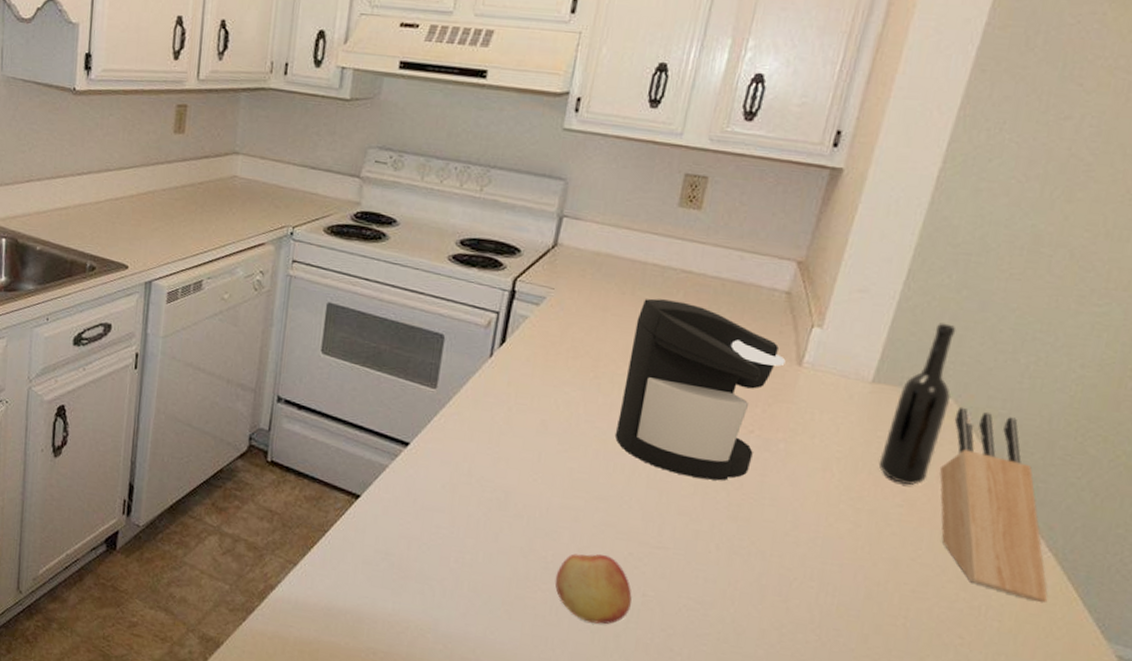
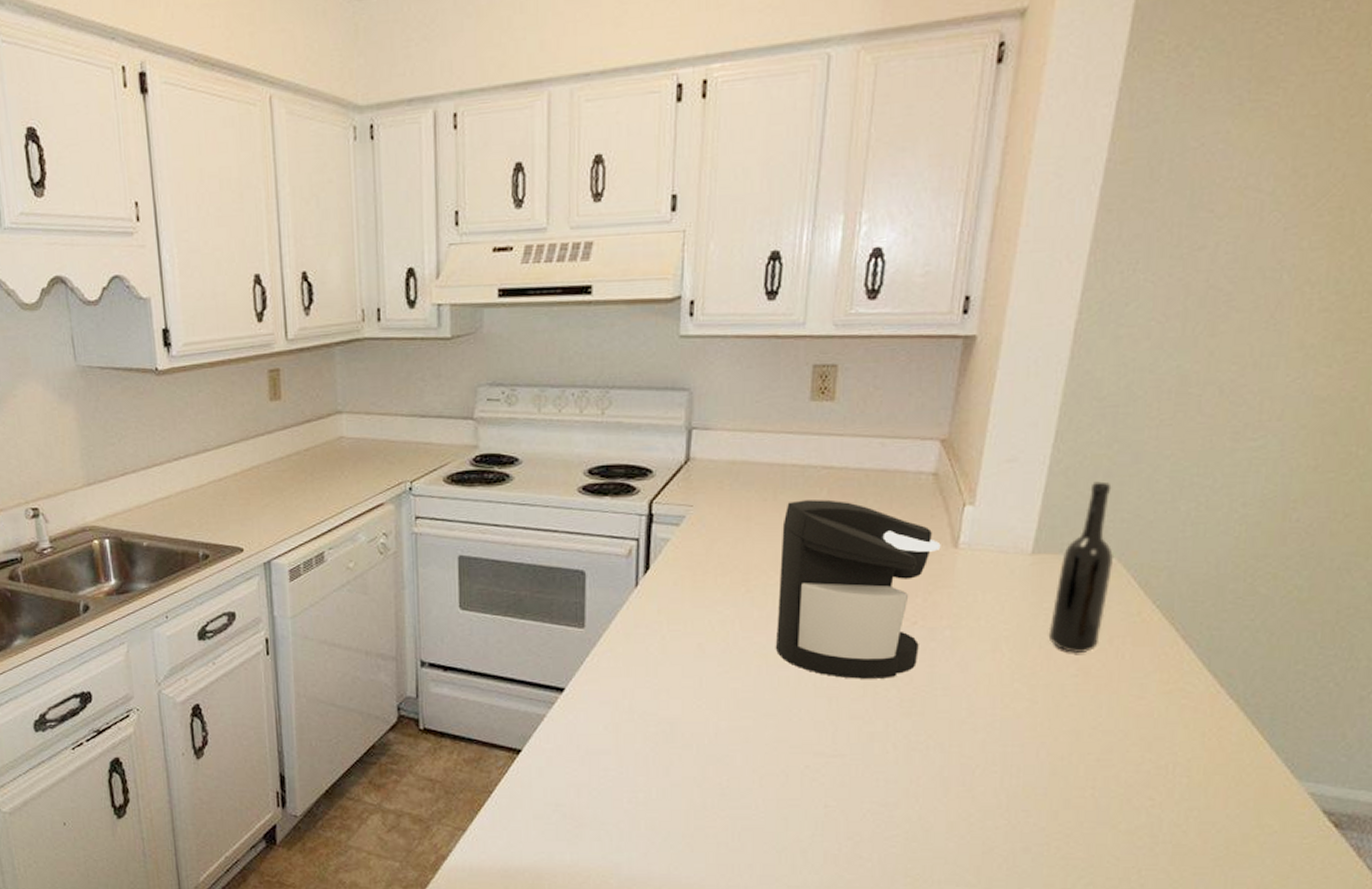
apple: present [555,553,632,624] -> none [733,772,814,842]
knife block: present [939,407,1048,604] -> none [1110,565,1234,752]

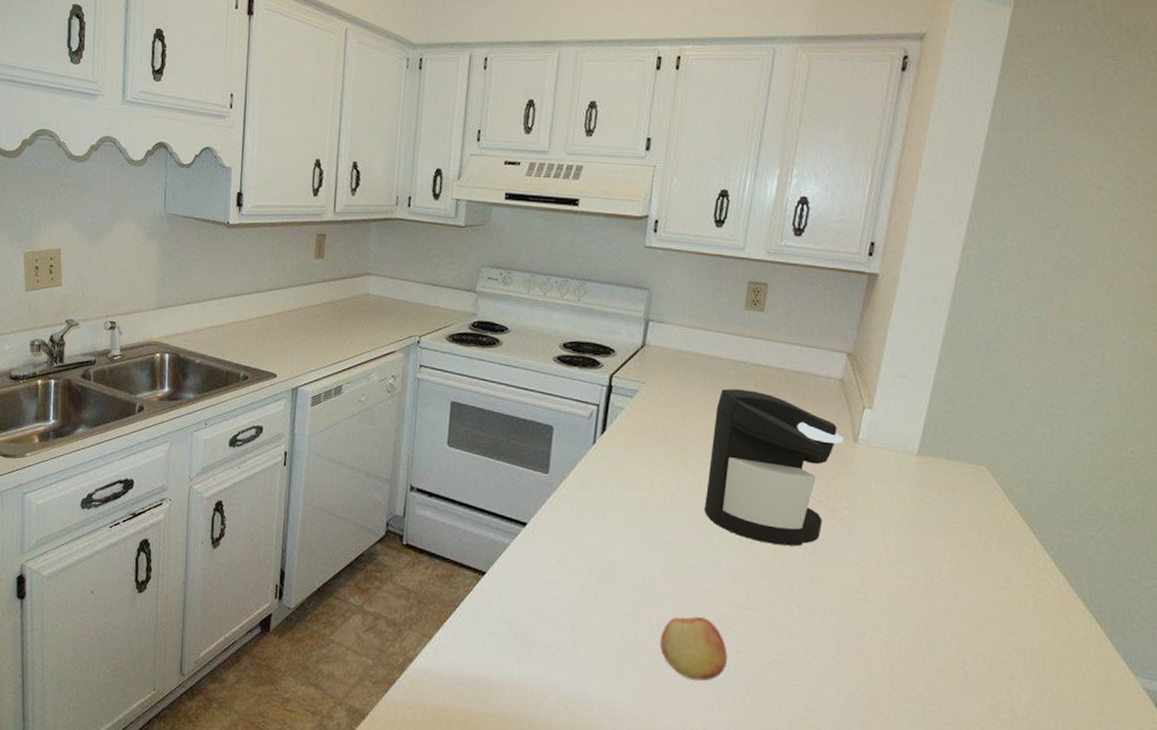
apple: none [733,772,814,842] -> present [660,617,727,680]
bottle: present [1048,481,1114,653] -> none [929,401,984,543]

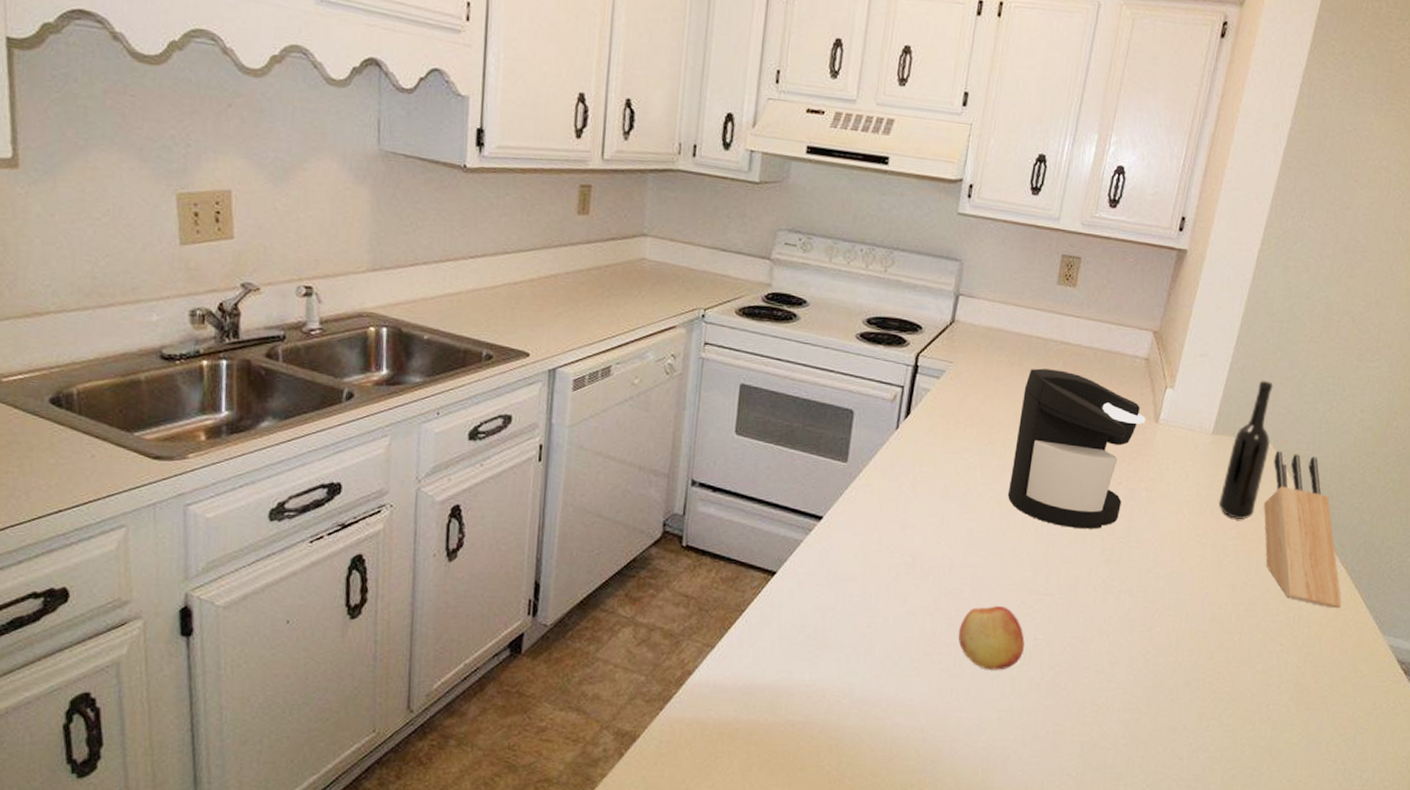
bottle: none [929,401,984,543] -> present [1218,380,1273,519]
knife block: none [980,473,1082,644] -> present [1263,450,1342,609]

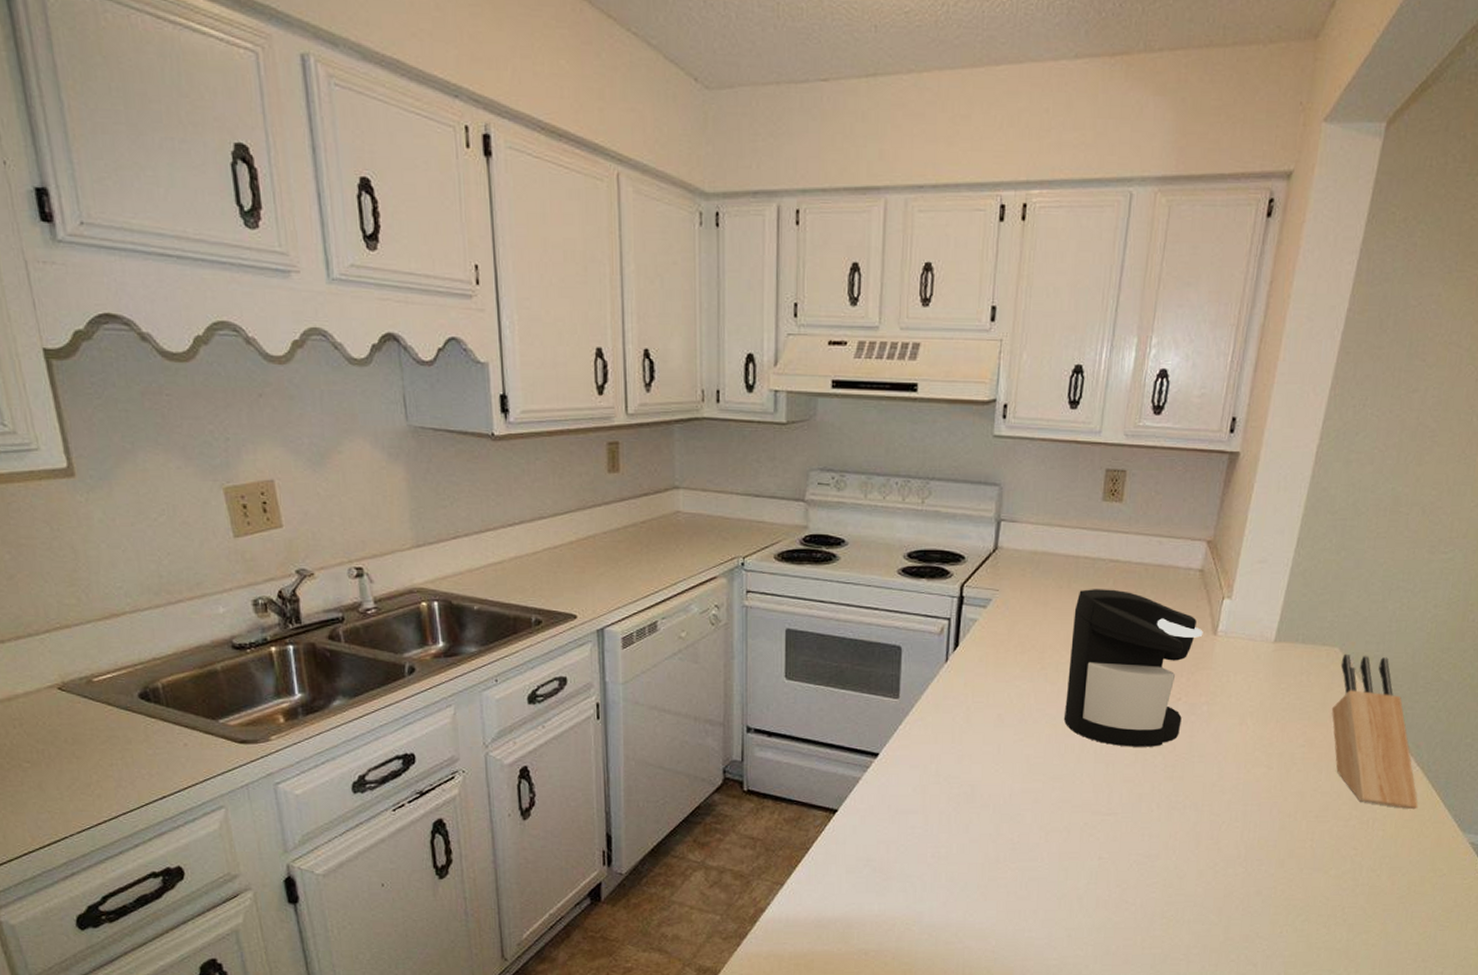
apple: present [958,606,1025,670] -> none [1022,829,1090,890]
bottle: present [1218,380,1273,519] -> none [1284,582,1338,726]

